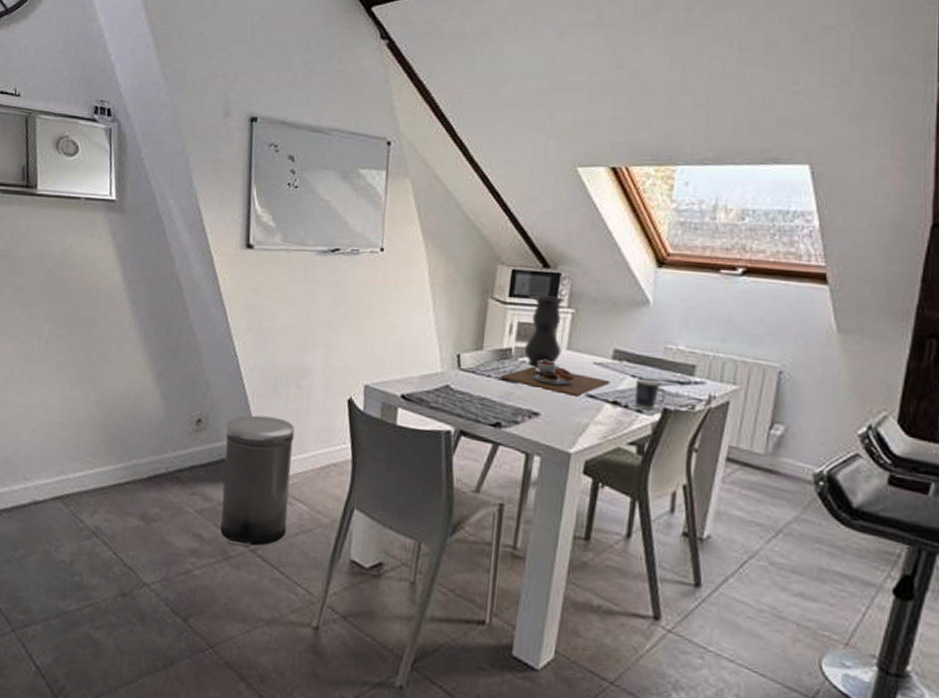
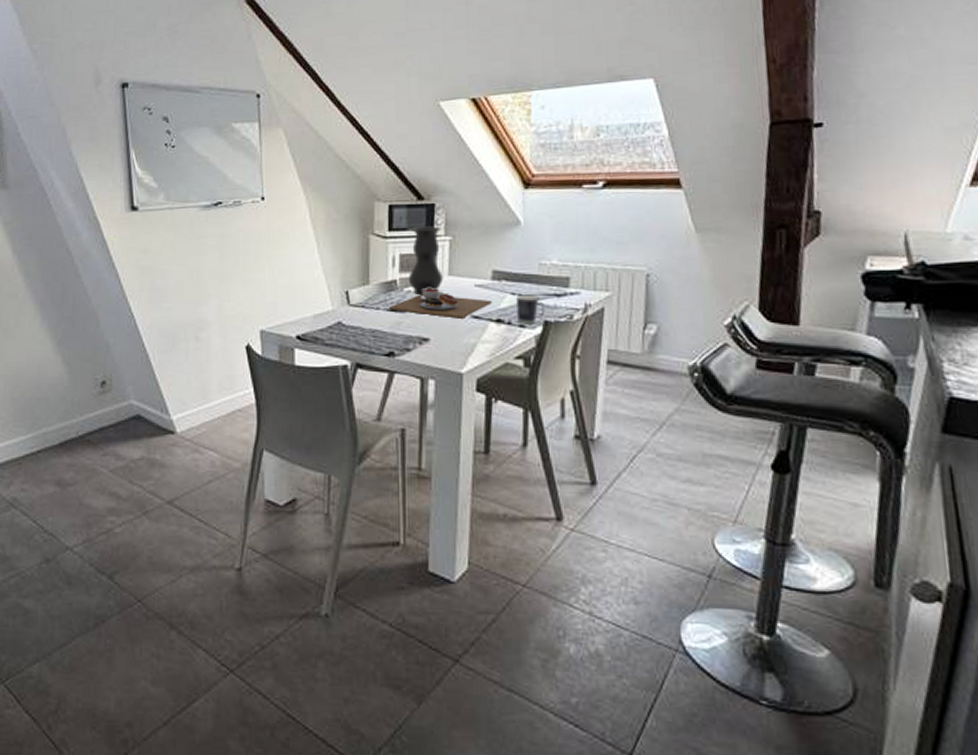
pedal bin: present [220,415,295,548] -> none [129,371,200,501]

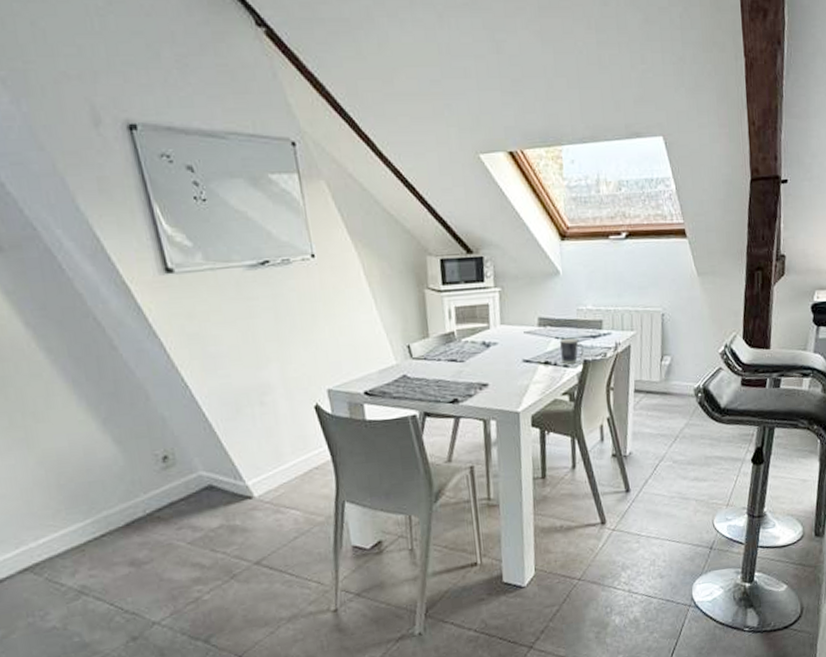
place setting: present [388,288,493,319] -> none [449,337,540,364]
vase: present [408,226,442,294] -> none [464,278,496,344]

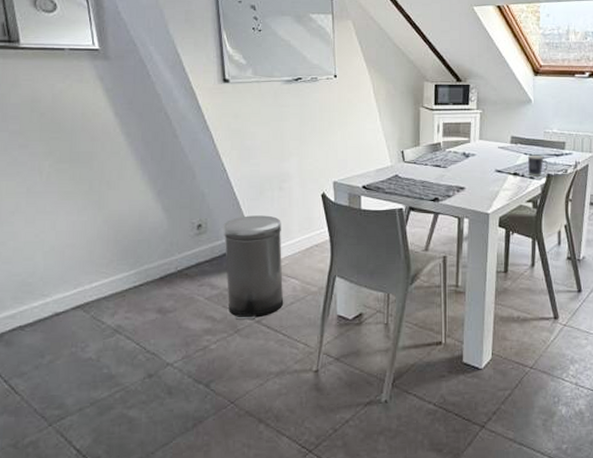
pedal bin: none [195,437,286,564] -> present [223,215,284,321]

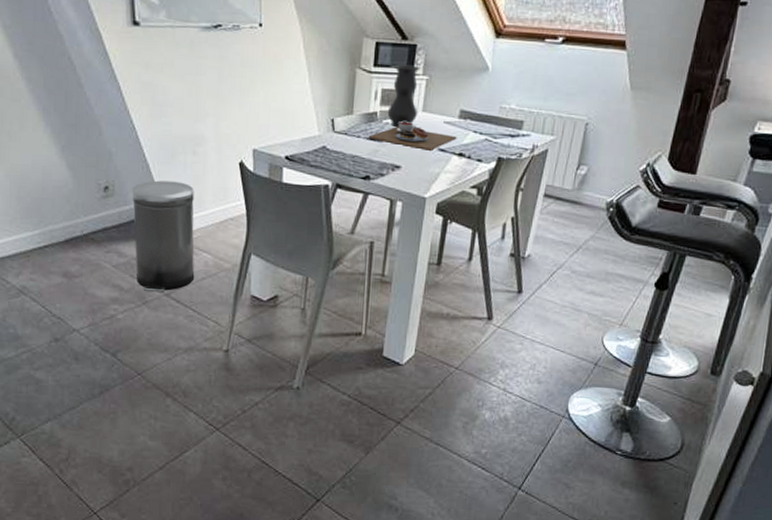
place setting: none [434,149,511,172] -> present [368,121,457,151]
vase: none [449,102,475,154] -> present [387,64,420,127]
mug: present [527,155,548,177] -> none [476,133,500,159]

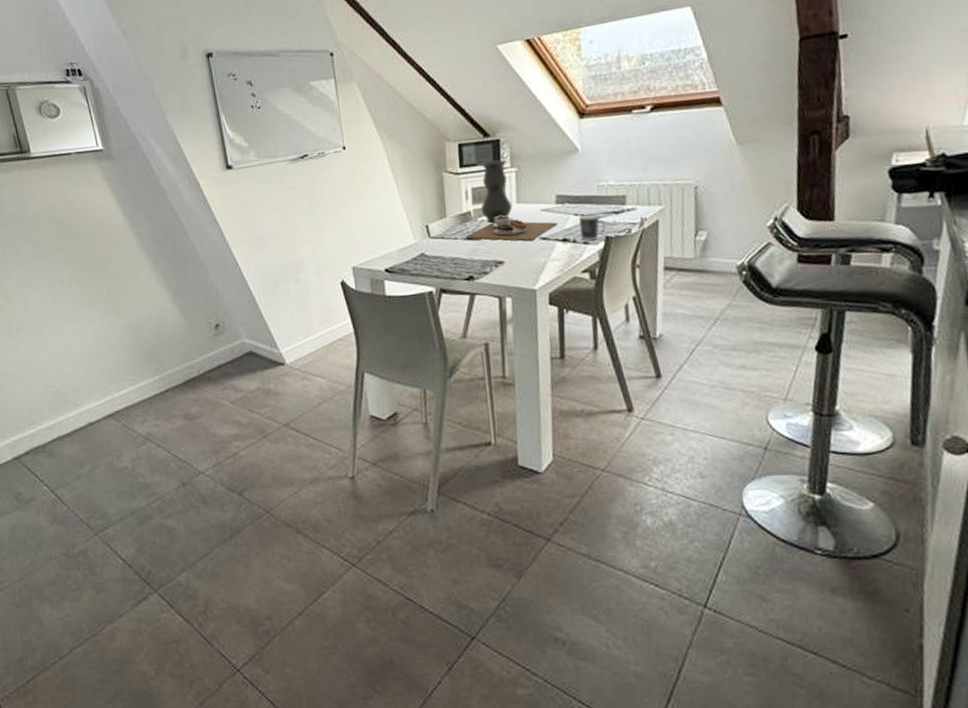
pedal bin: present [131,180,195,293] -> none [240,309,311,425]
mug: none [476,133,500,159] -> present [578,214,606,241]

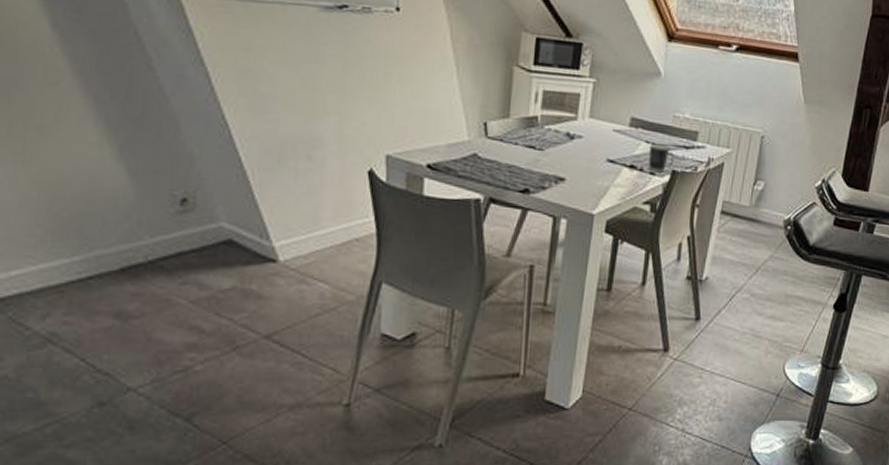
place setting: present [465,215,558,242] -> none [527,128,628,162]
vase: present [480,159,512,223] -> none [549,64,587,134]

